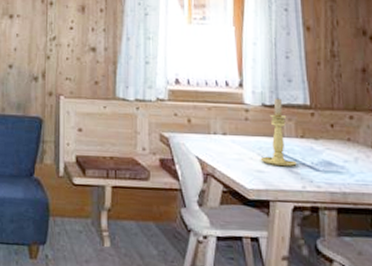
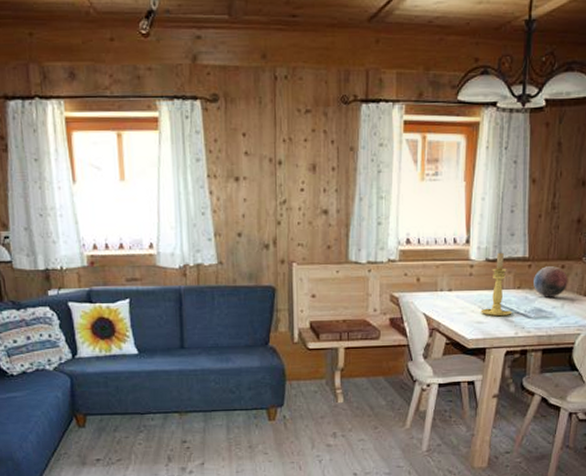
decorative orb: none [318,115,360,150] -> present [533,265,568,298]

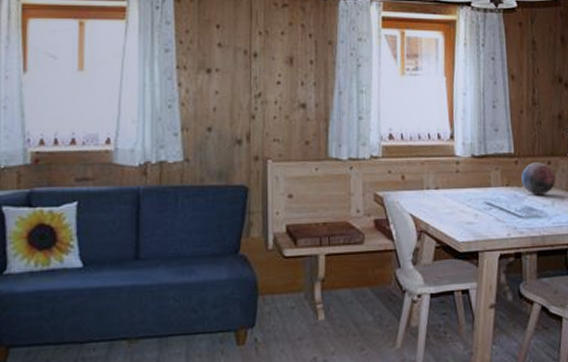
candle holder: present [480,252,512,317] -> none [470,148,503,217]

